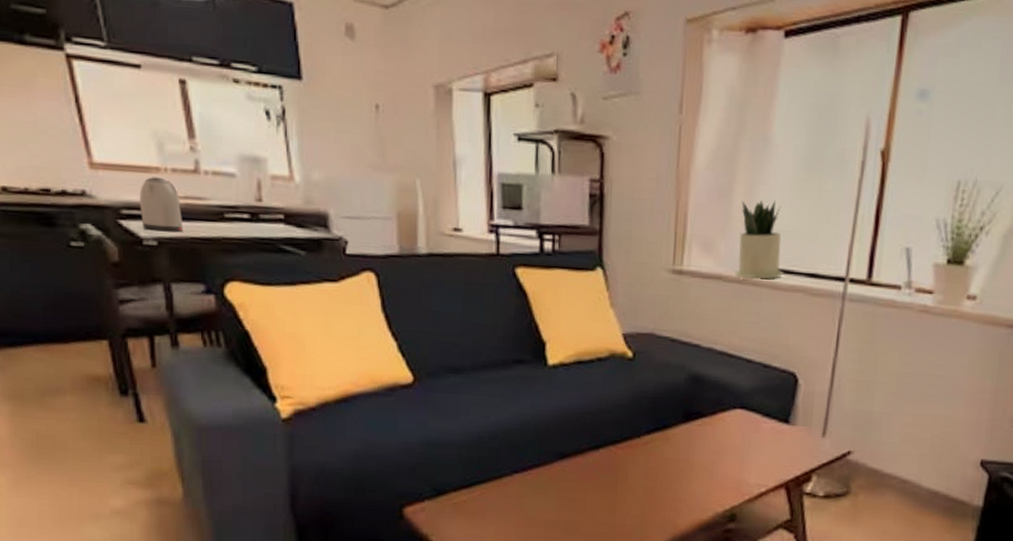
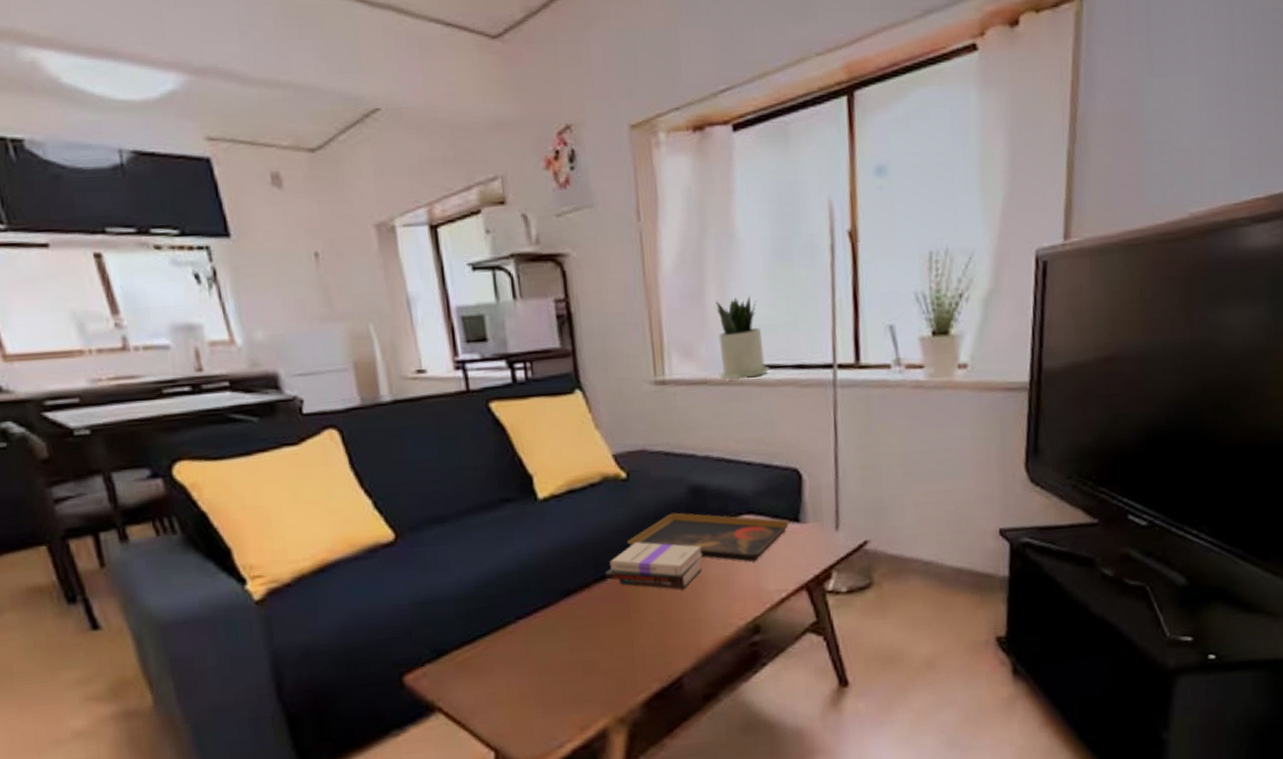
kettle: present [139,177,184,232] -> none [63,360,118,419]
books: none [598,419,692,469] -> present [604,542,702,589]
decorative tray: none [624,396,780,454] -> present [627,512,790,561]

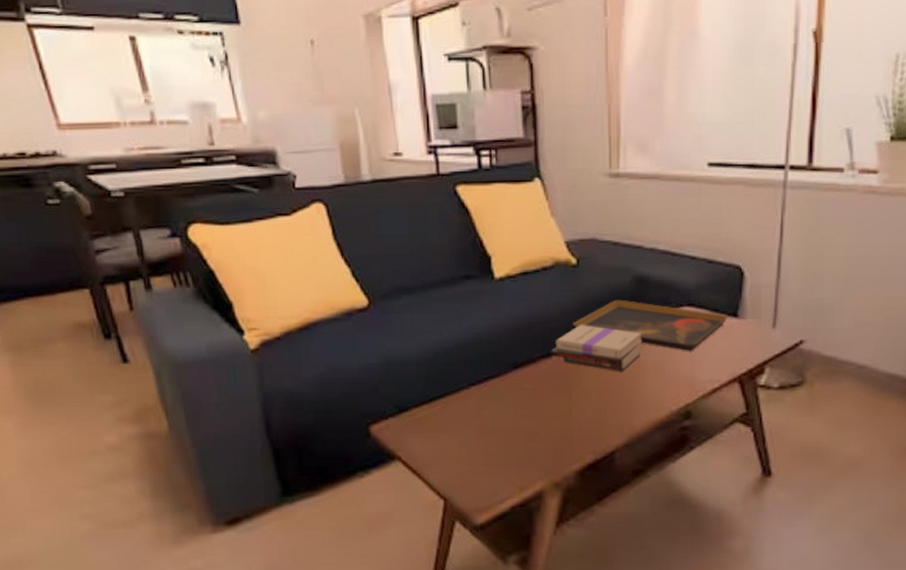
planter: present [715,295,770,380] -> none [671,93,722,176]

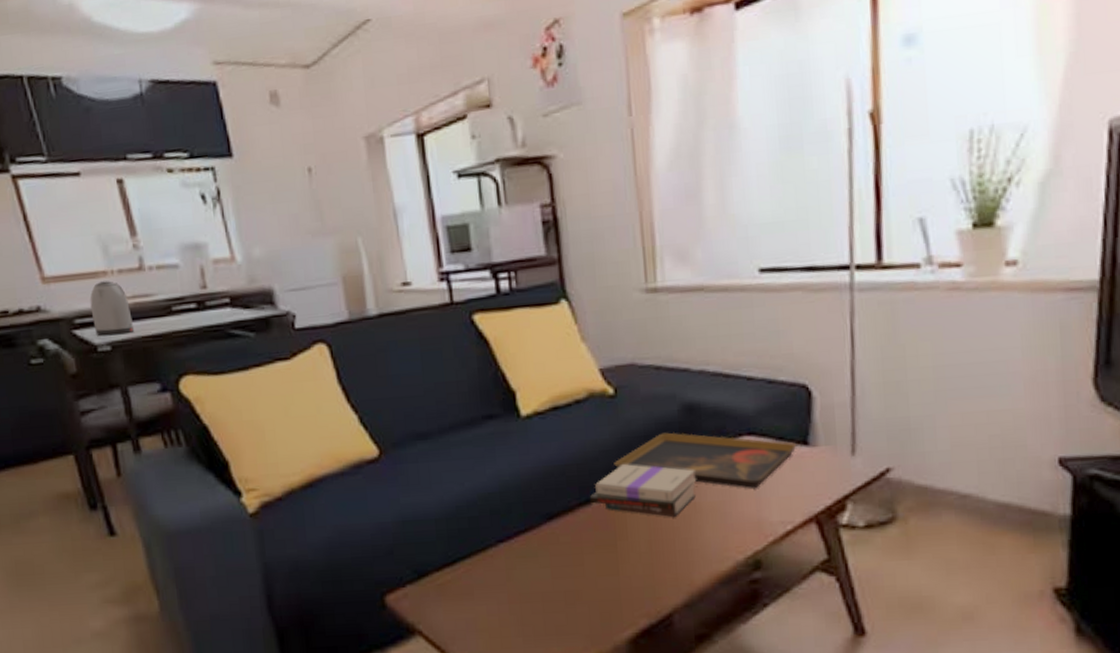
kettle: none [103,132,146,183] -> present [90,281,135,336]

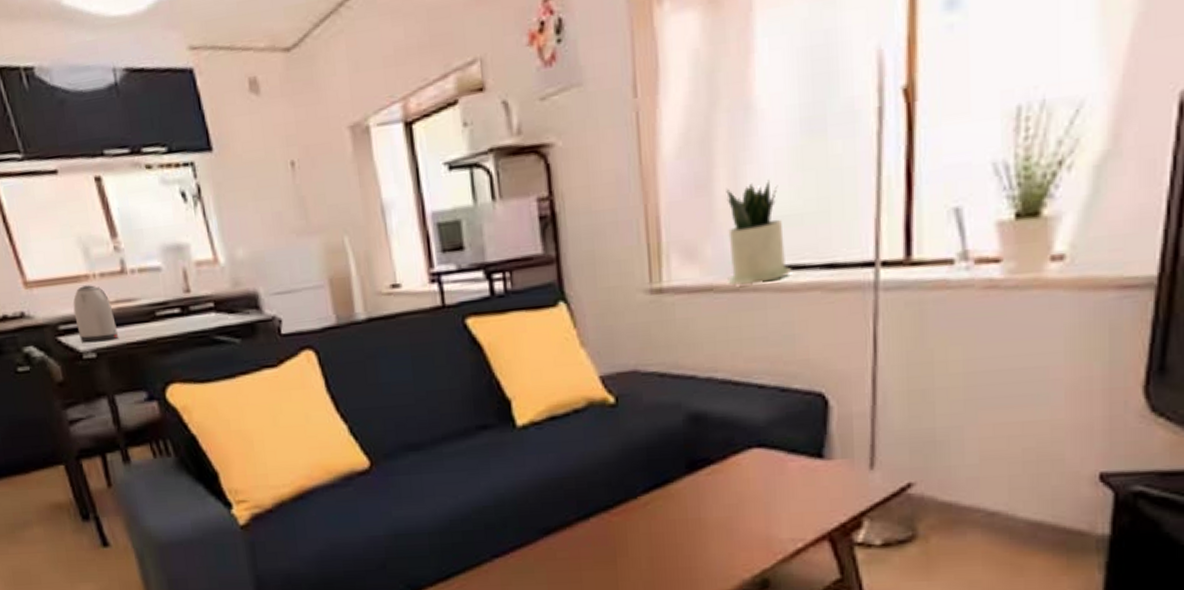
books: present [589,464,696,517] -> none [588,477,701,533]
decorative tray: present [614,432,797,488] -> none [614,444,811,504]
planter: none [714,190,776,286] -> present [726,179,792,286]

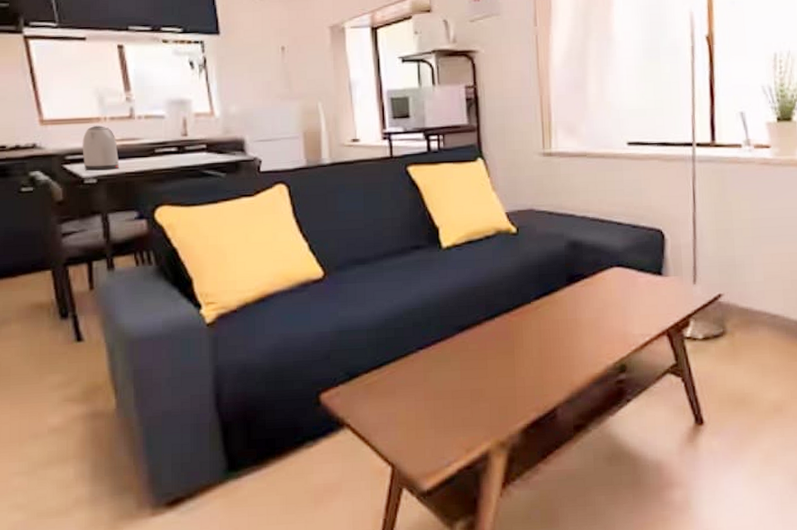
planter: present [726,179,792,286] -> none [595,85,639,154]

